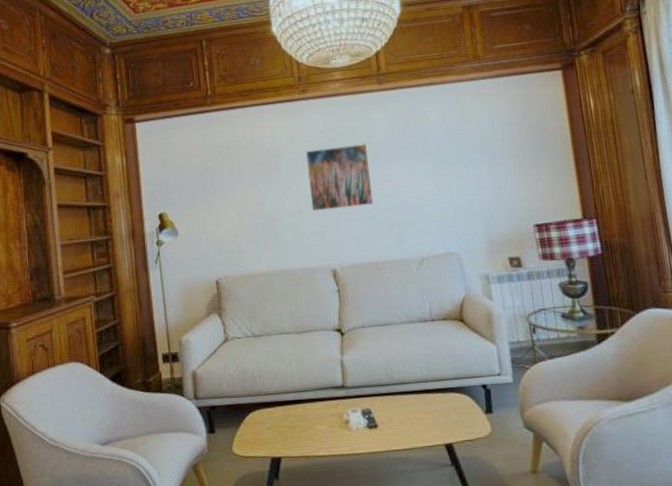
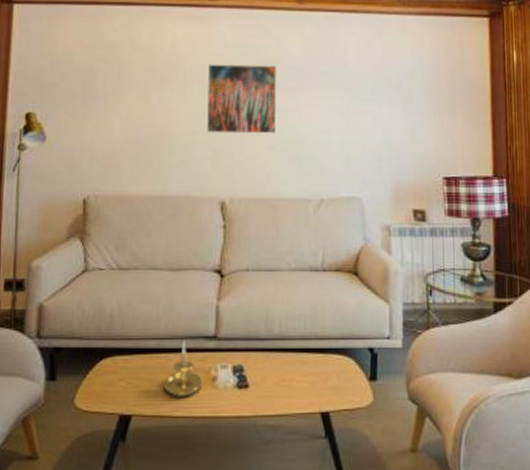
candle holder: none [304,391,337,440] -> present [164,339,202,397]

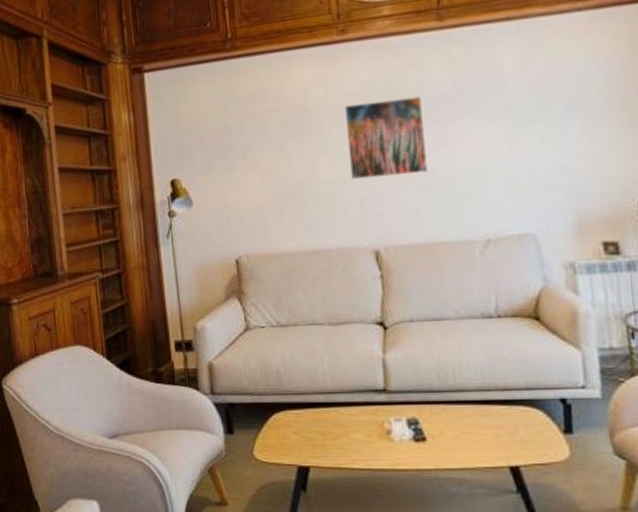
candle holder: present [164,339,202,397] -> none [337,393,377,450]

